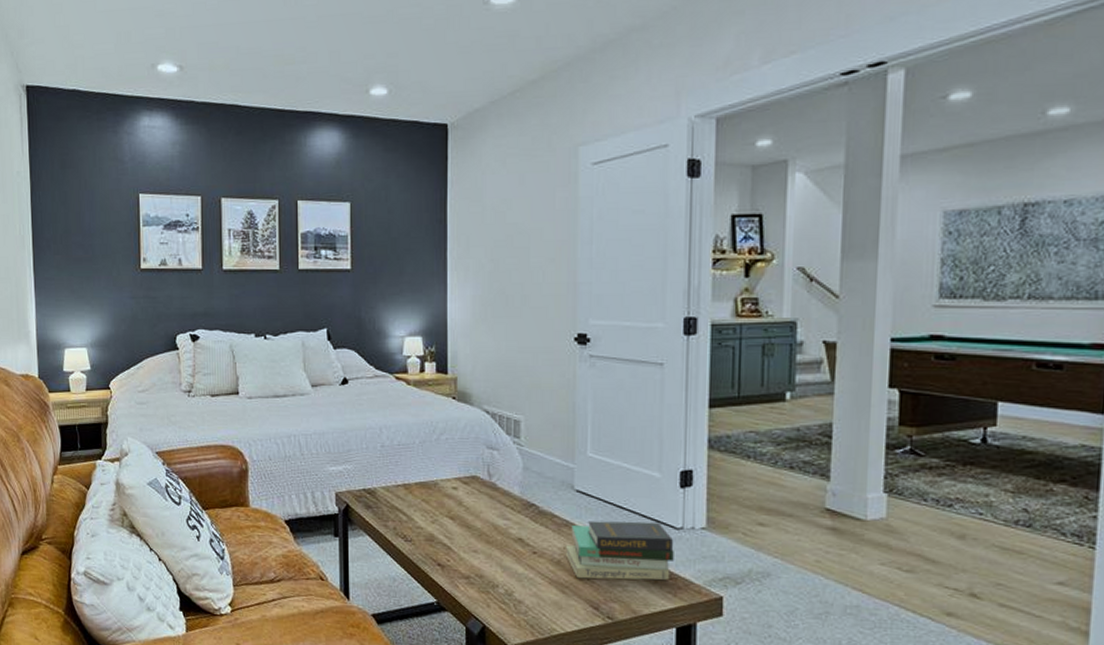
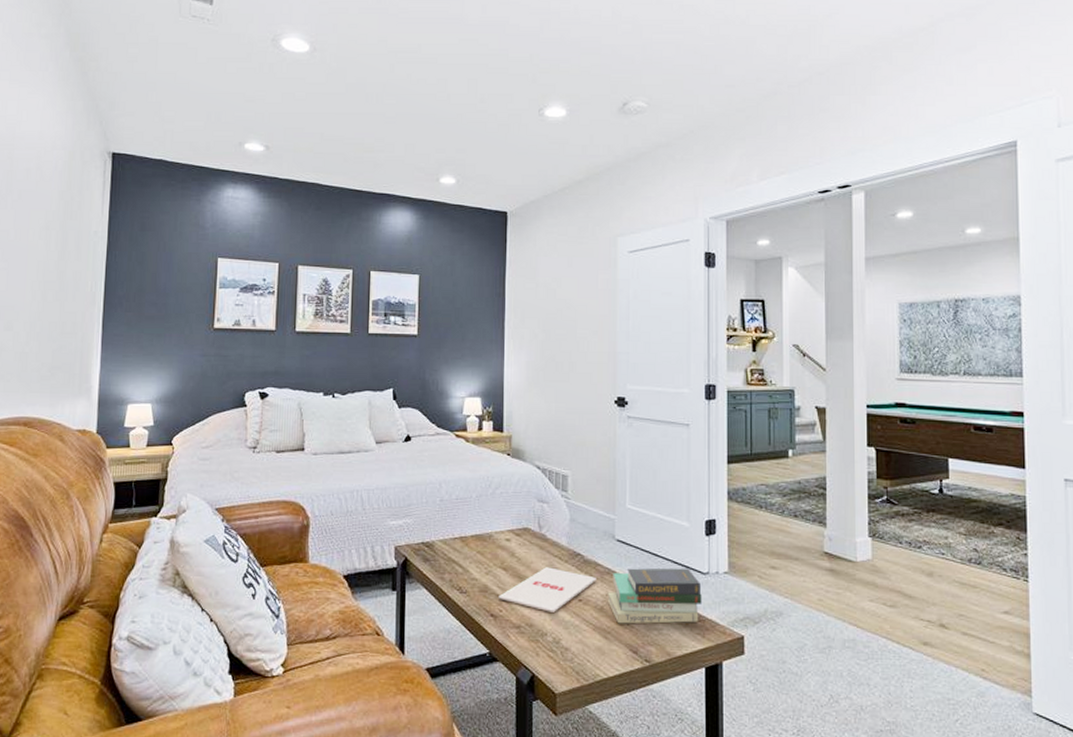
magazine: none [446,517,553,565] -> present [498,567,597,614]

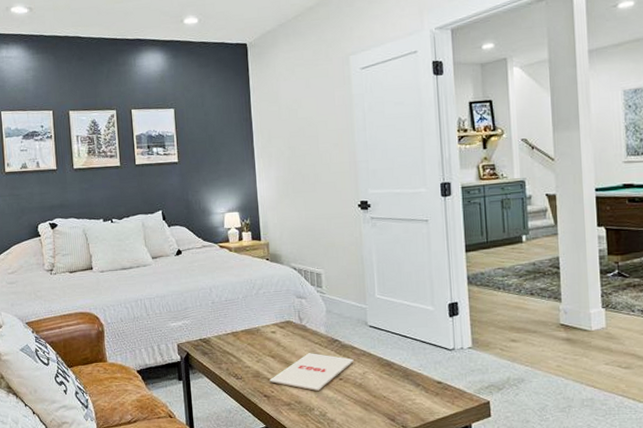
books: present [607,568,702,624] -> none [364,346,450,397]

